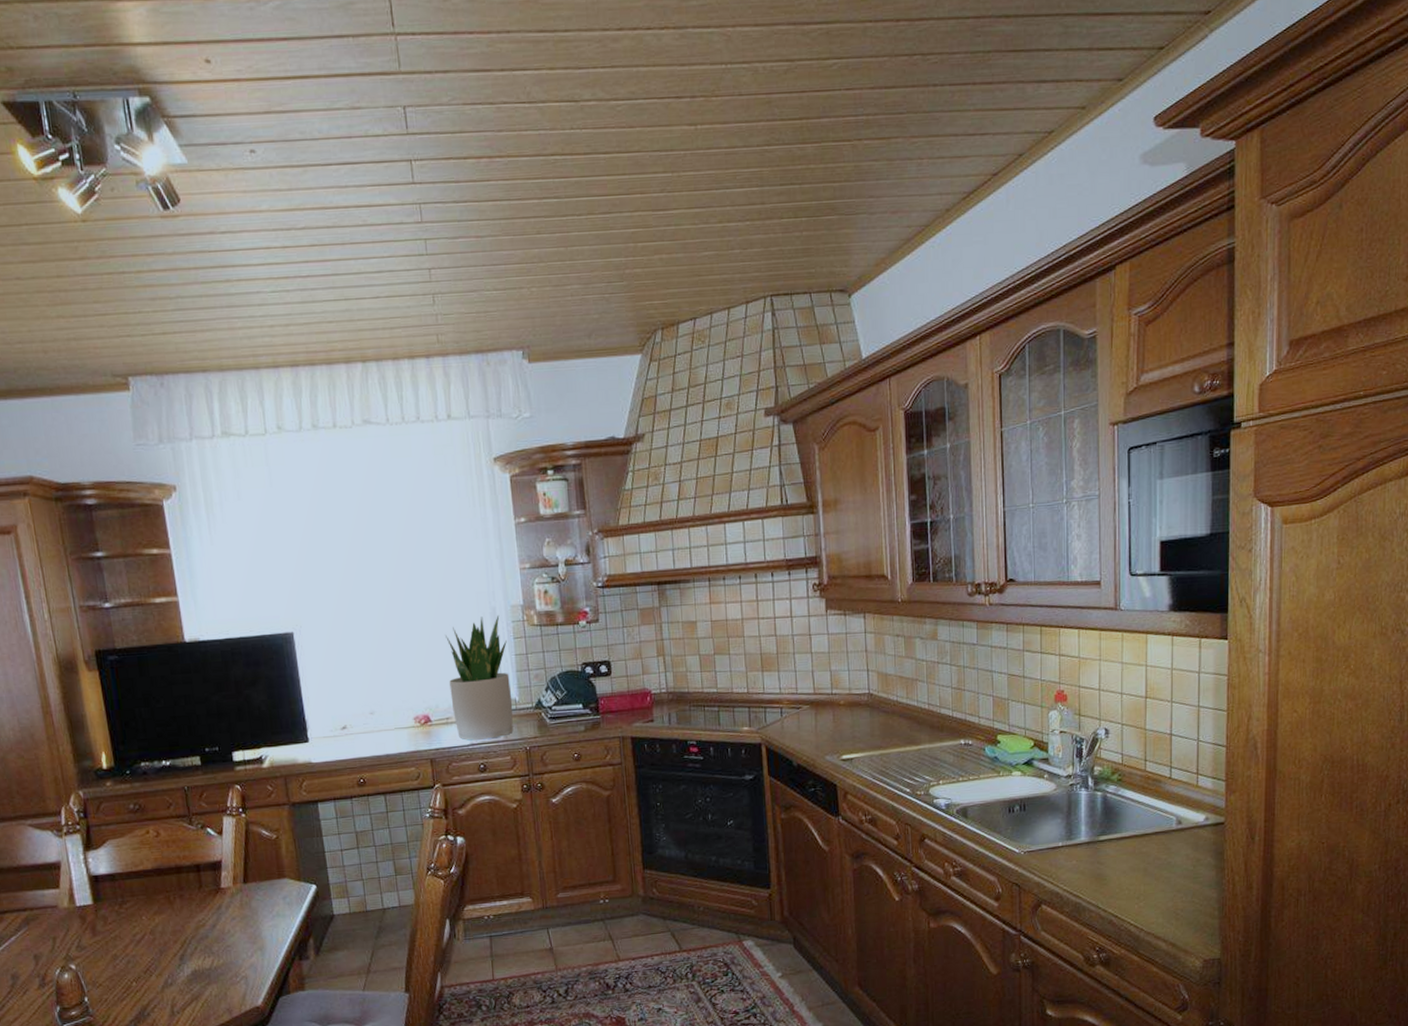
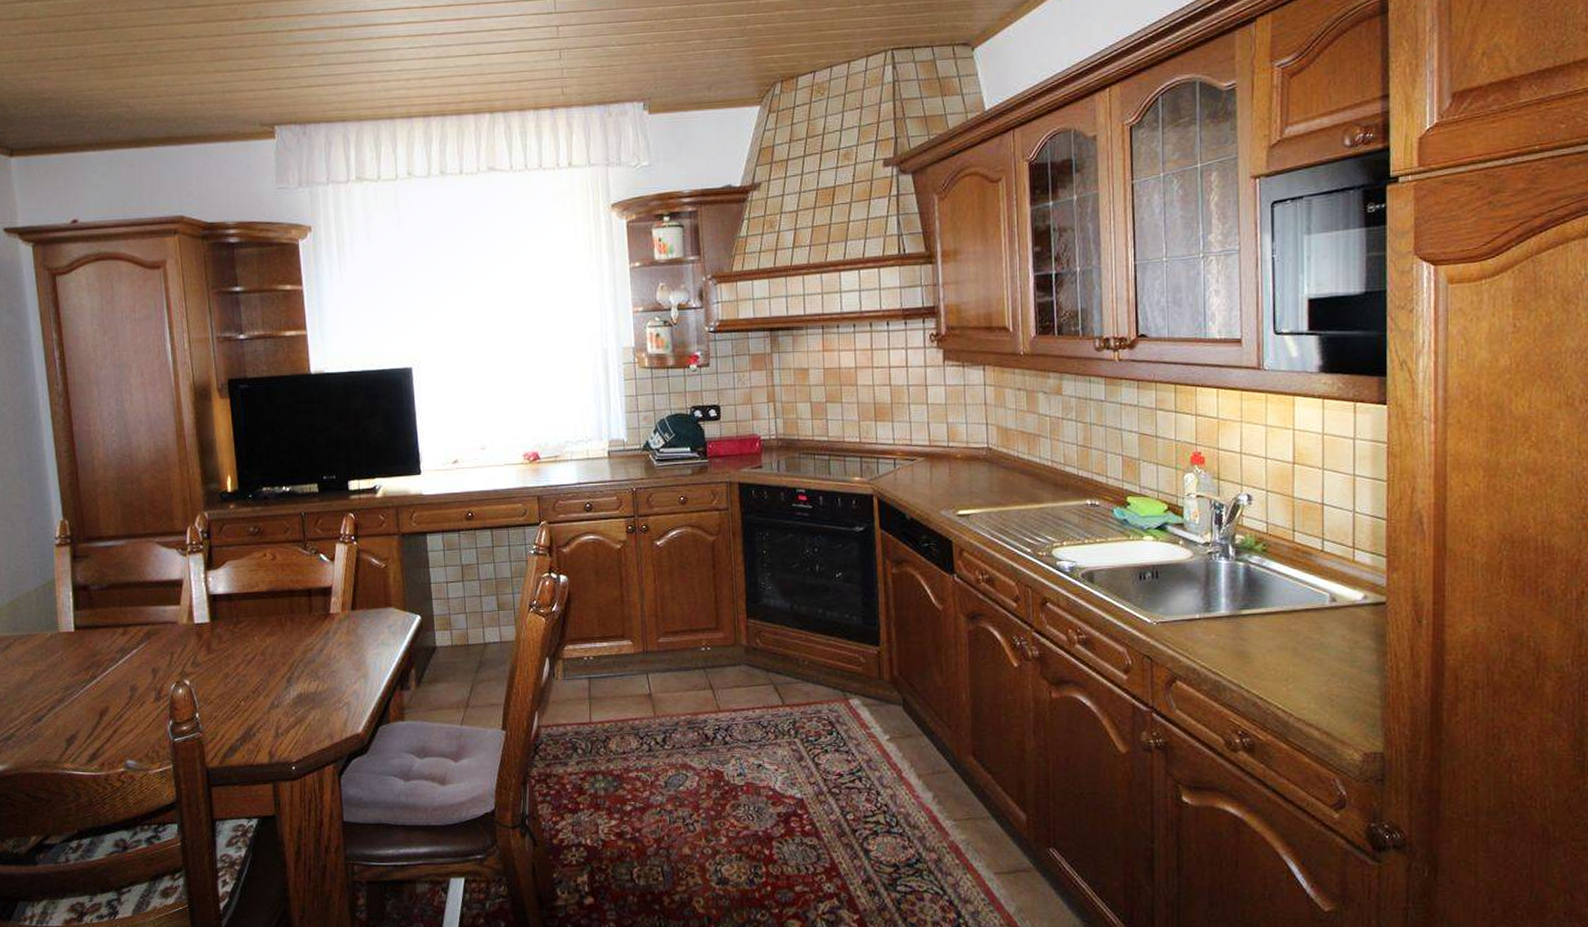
planter: present [445,615,513,741] -> none [558,357,621,479]

